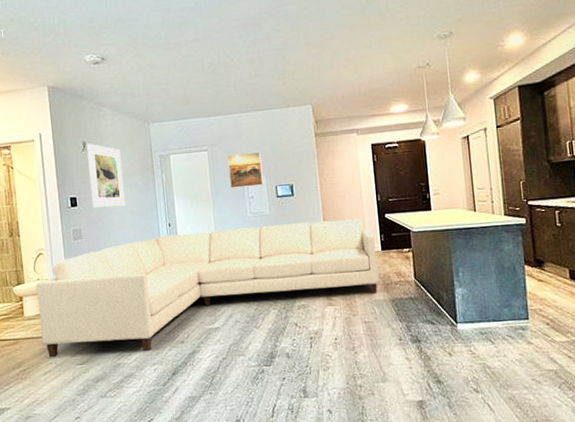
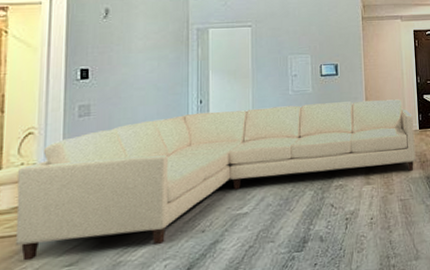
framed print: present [87,143,125,208] -> none [108,10,151,81]
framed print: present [228,152,264,188] -> none [273,31,308,66]

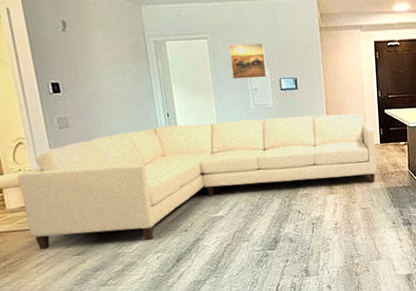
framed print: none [273,31,308,66] -> present [229,43,267,80]

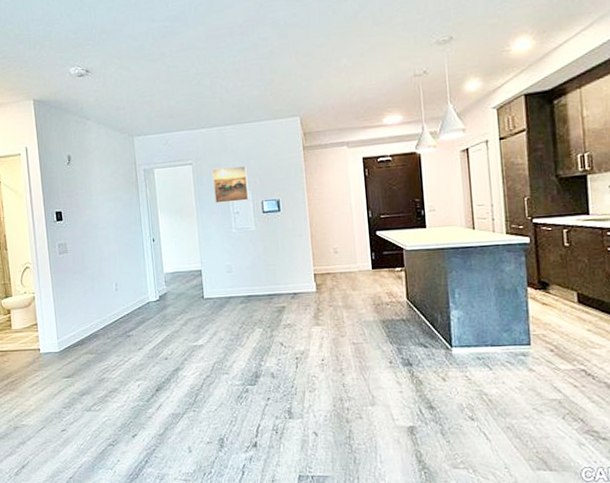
sofa: present [18,113,377,250] -> none [23,236,369,370]

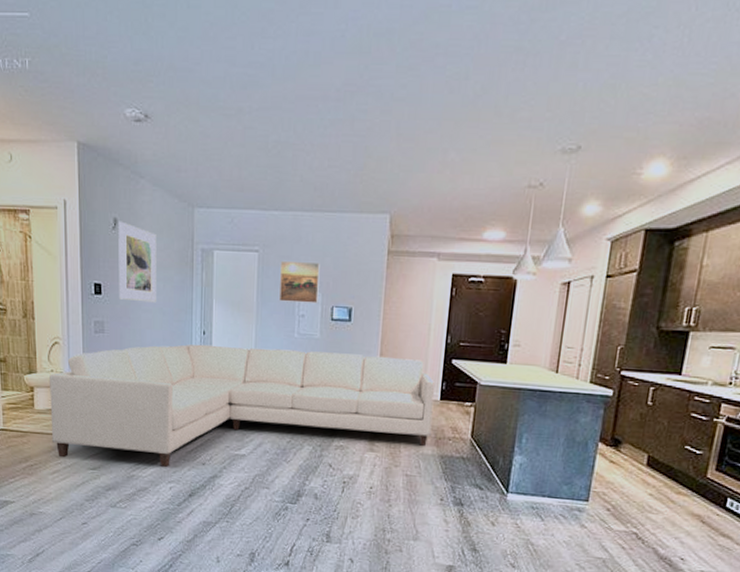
sofa: none [23,236,369,370] -> present [49,344,436,467]
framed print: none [72,157,110,222] -> present [118,221,157,303]

